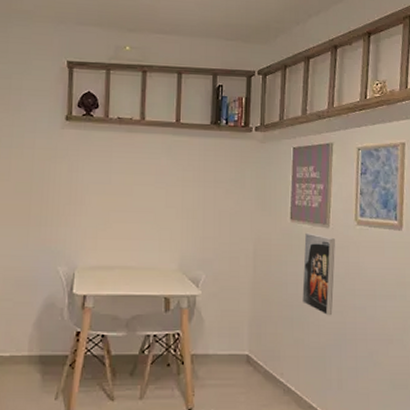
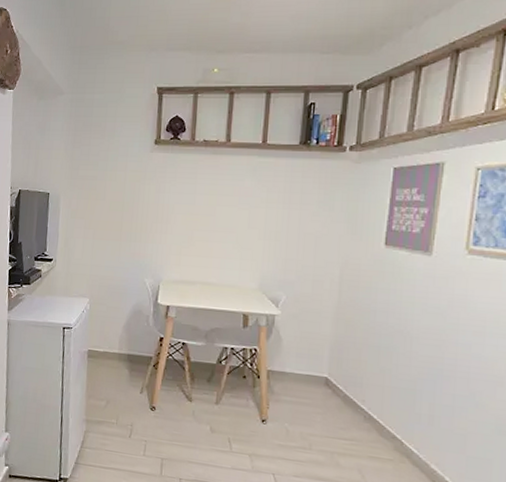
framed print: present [302,232,335,316] -> none [393,259,438,349]

